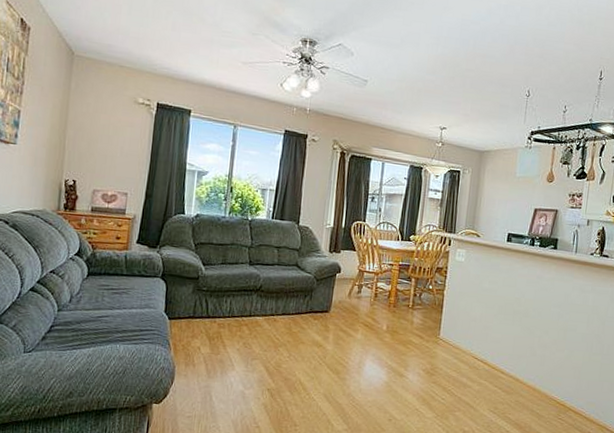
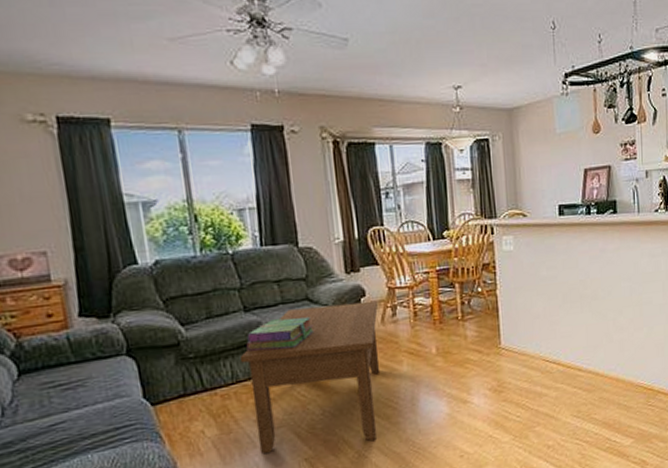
coffee table: none [236,271,348,388] -> present [239,300,380,453]
stack of books: none [245,275,296,301] -> present [246,317,313,351]

